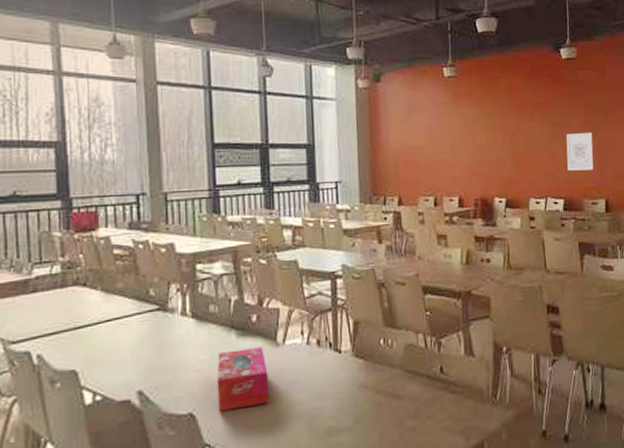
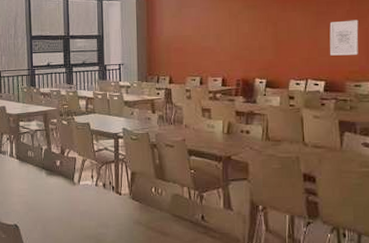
tissue box: present [216,347,269,411] -> none [32,184,68,226]

